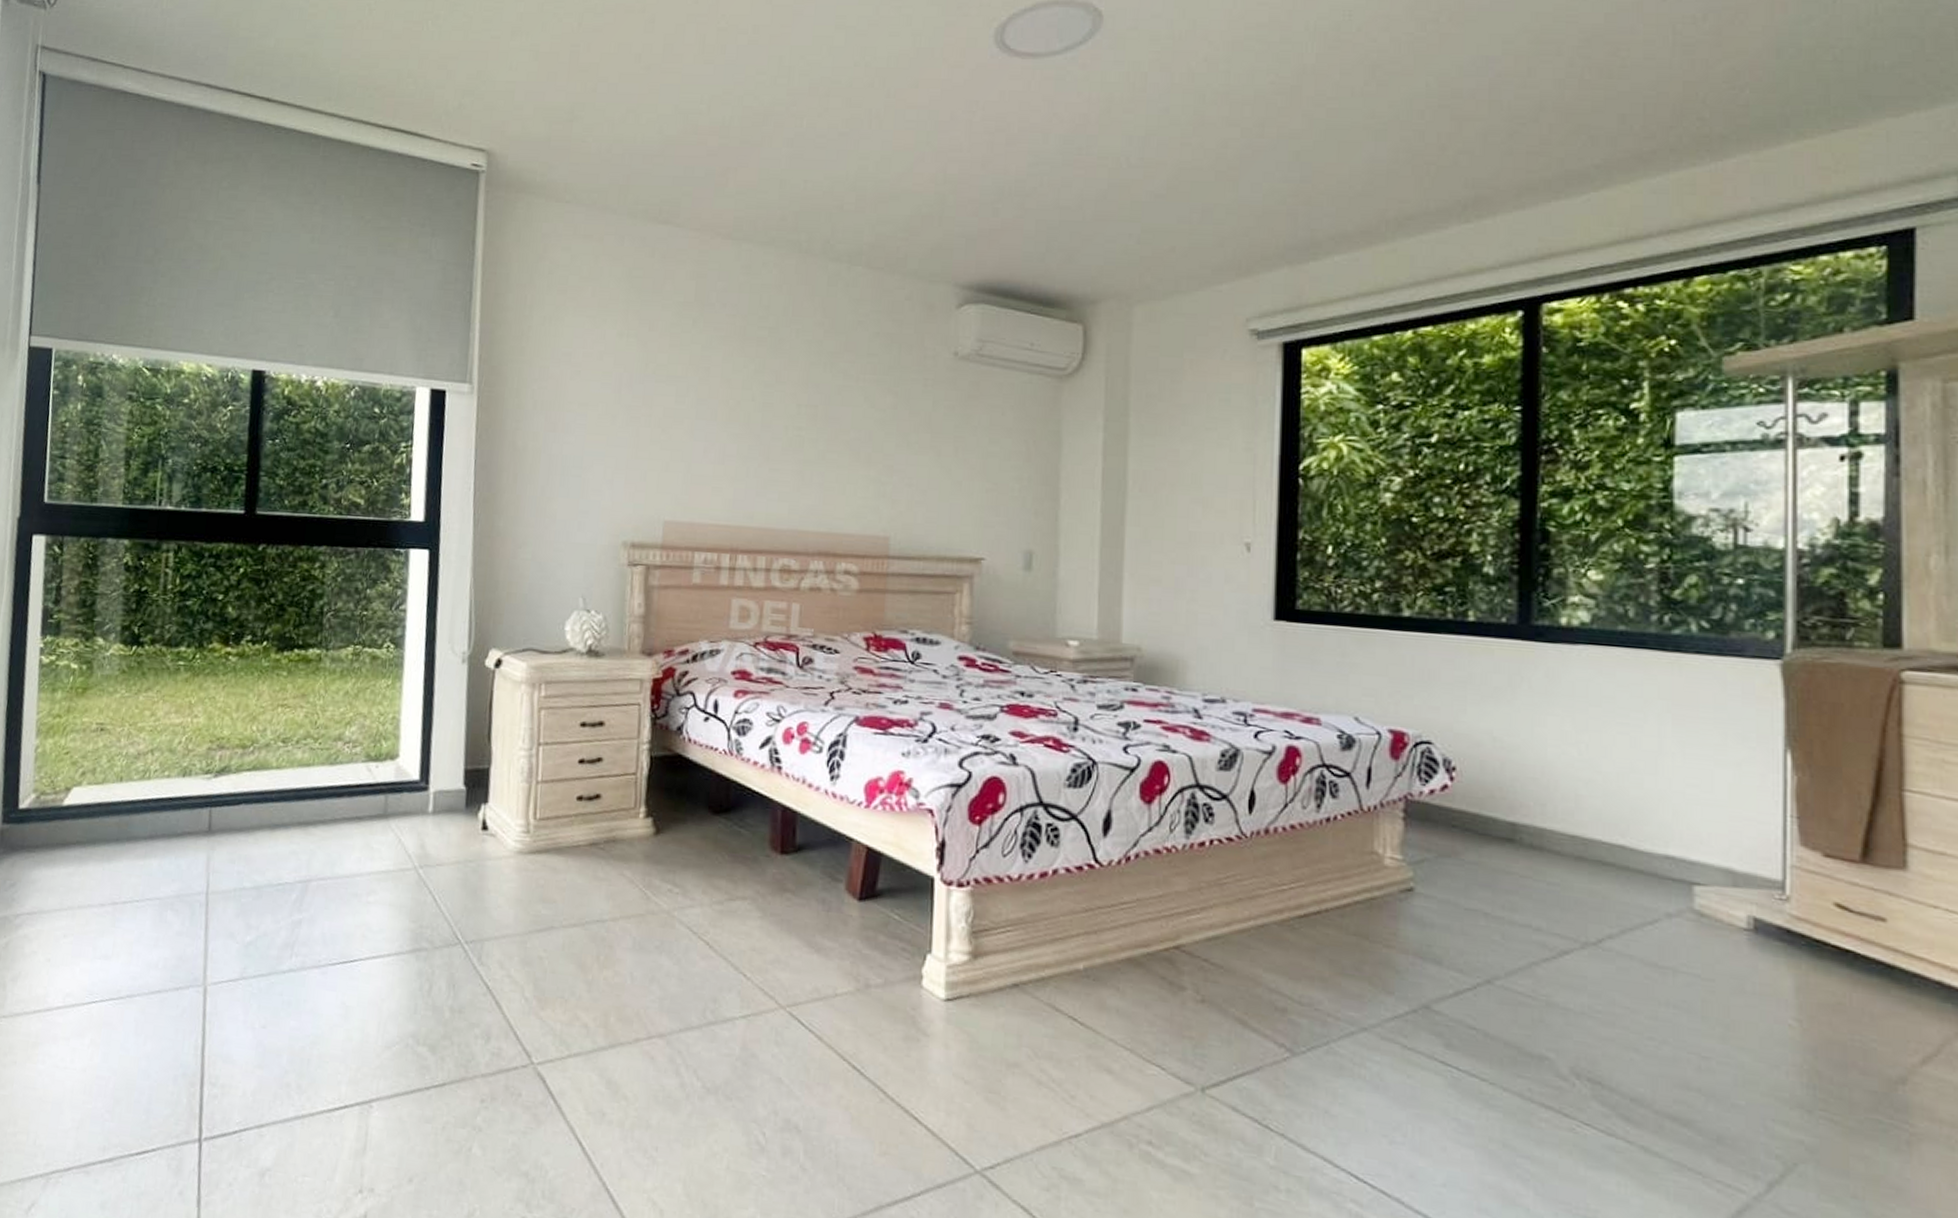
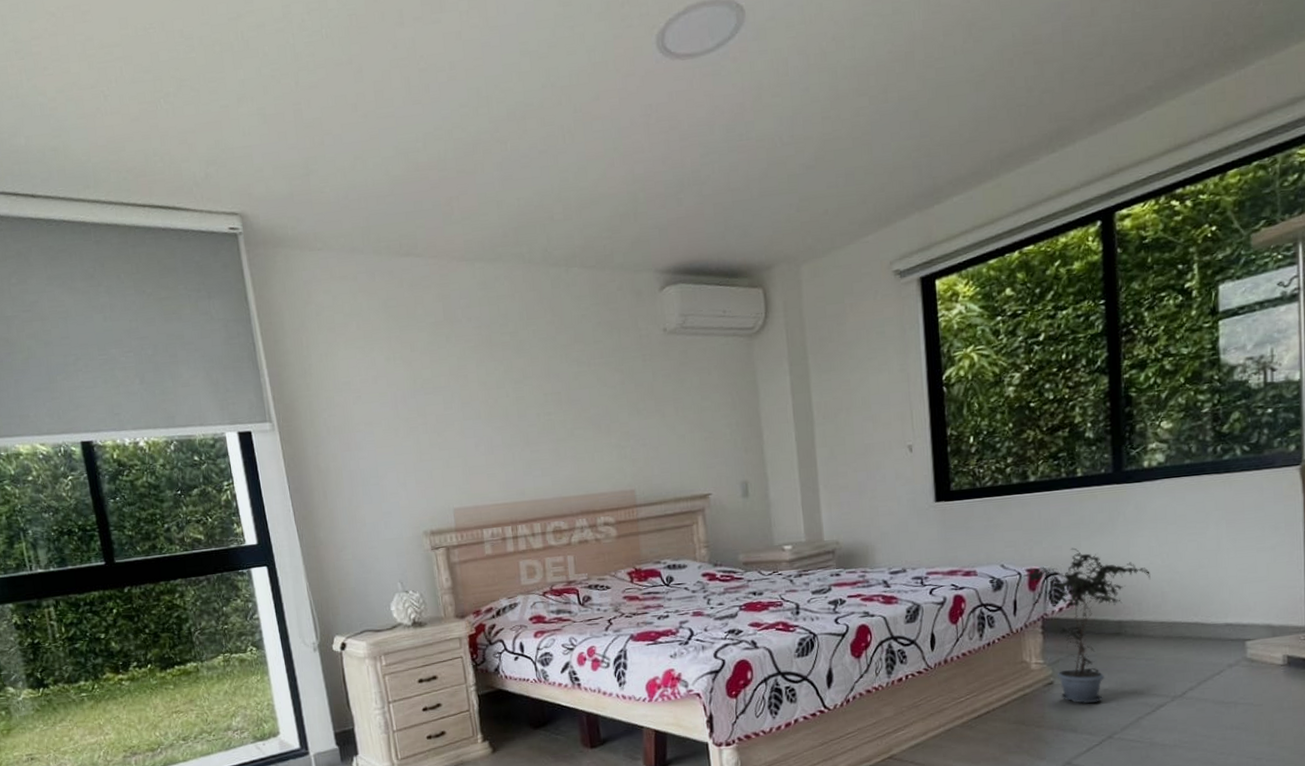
potted plant: none [1384,712,1561,930] -> present [1023,547,1151,704]

